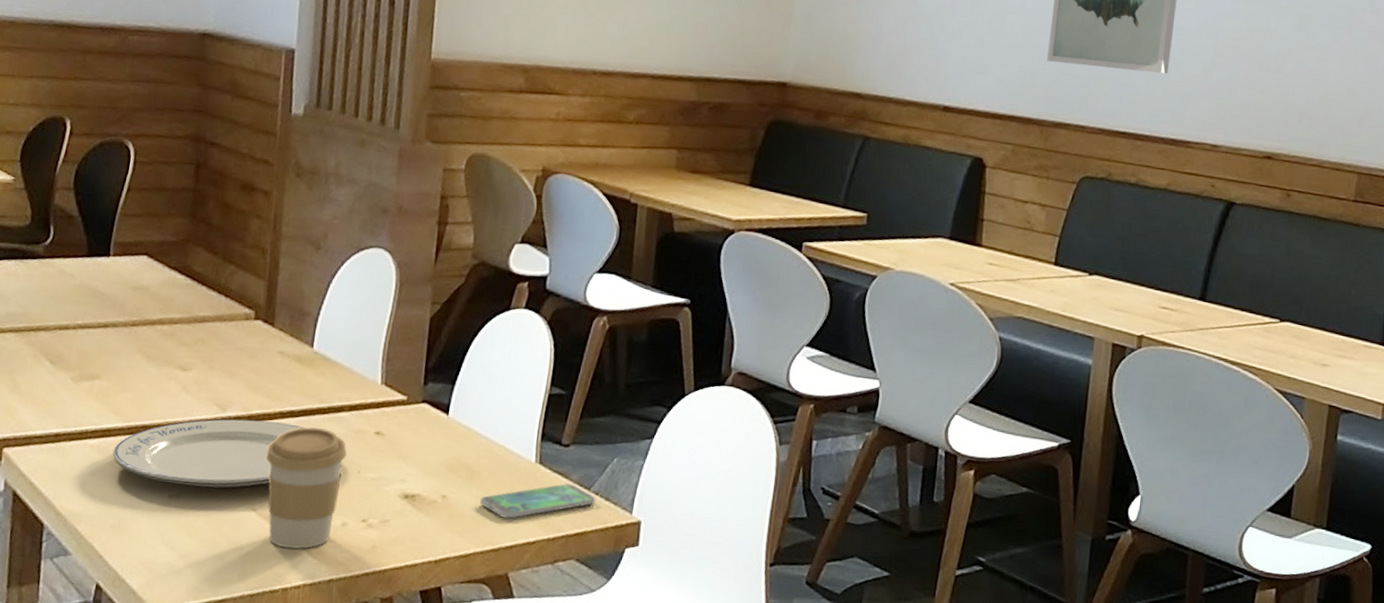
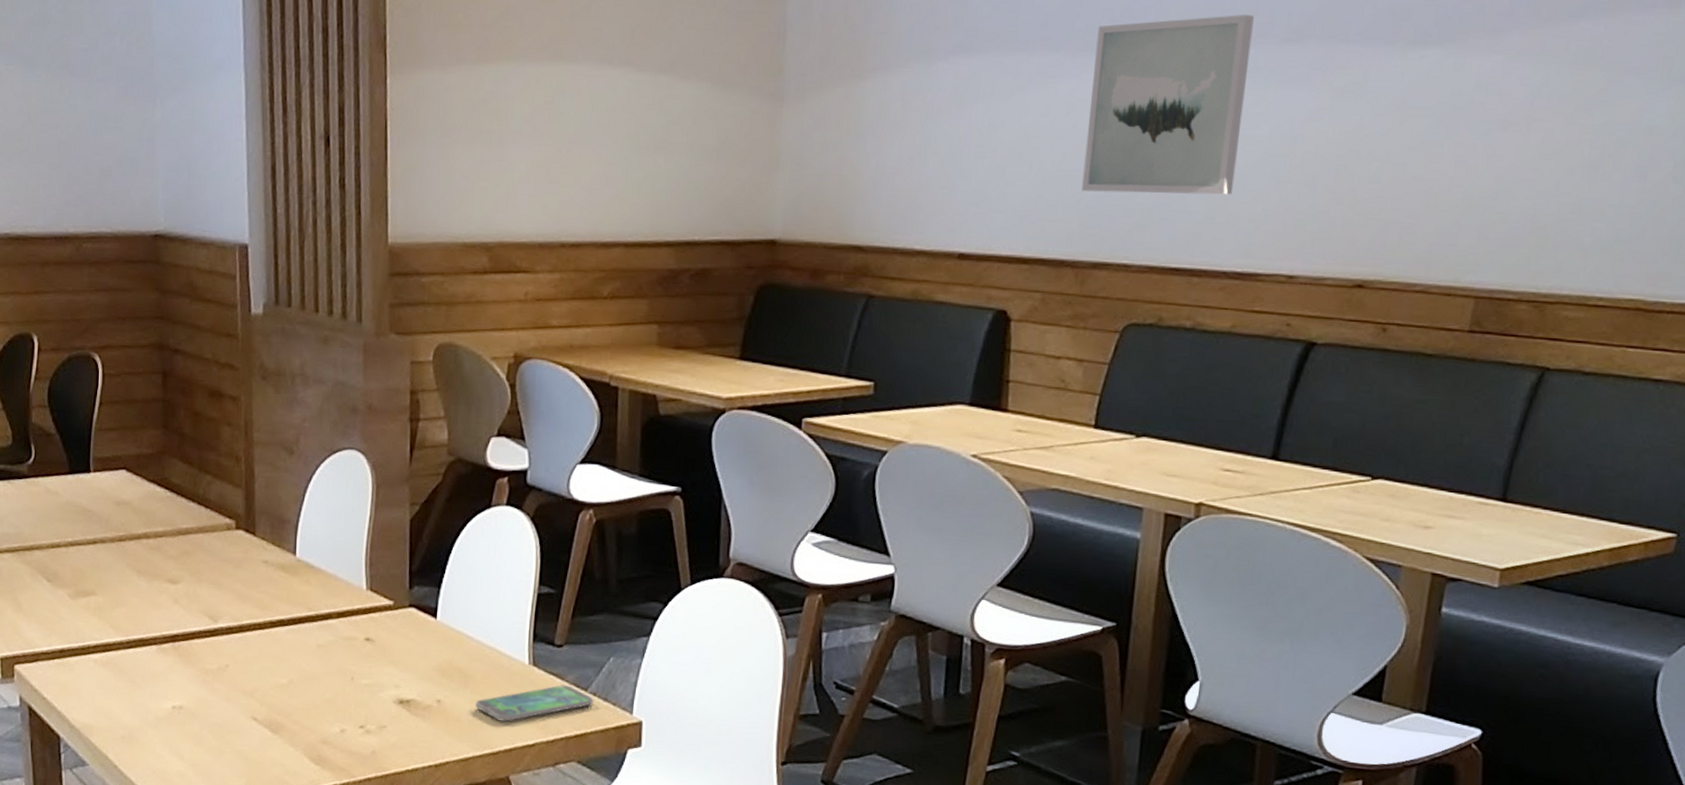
plate: present [112,419,305,489] -> none [115,629,296,698]
coffee cup: present [266,427,347,549] -> none [260,635,339,756]

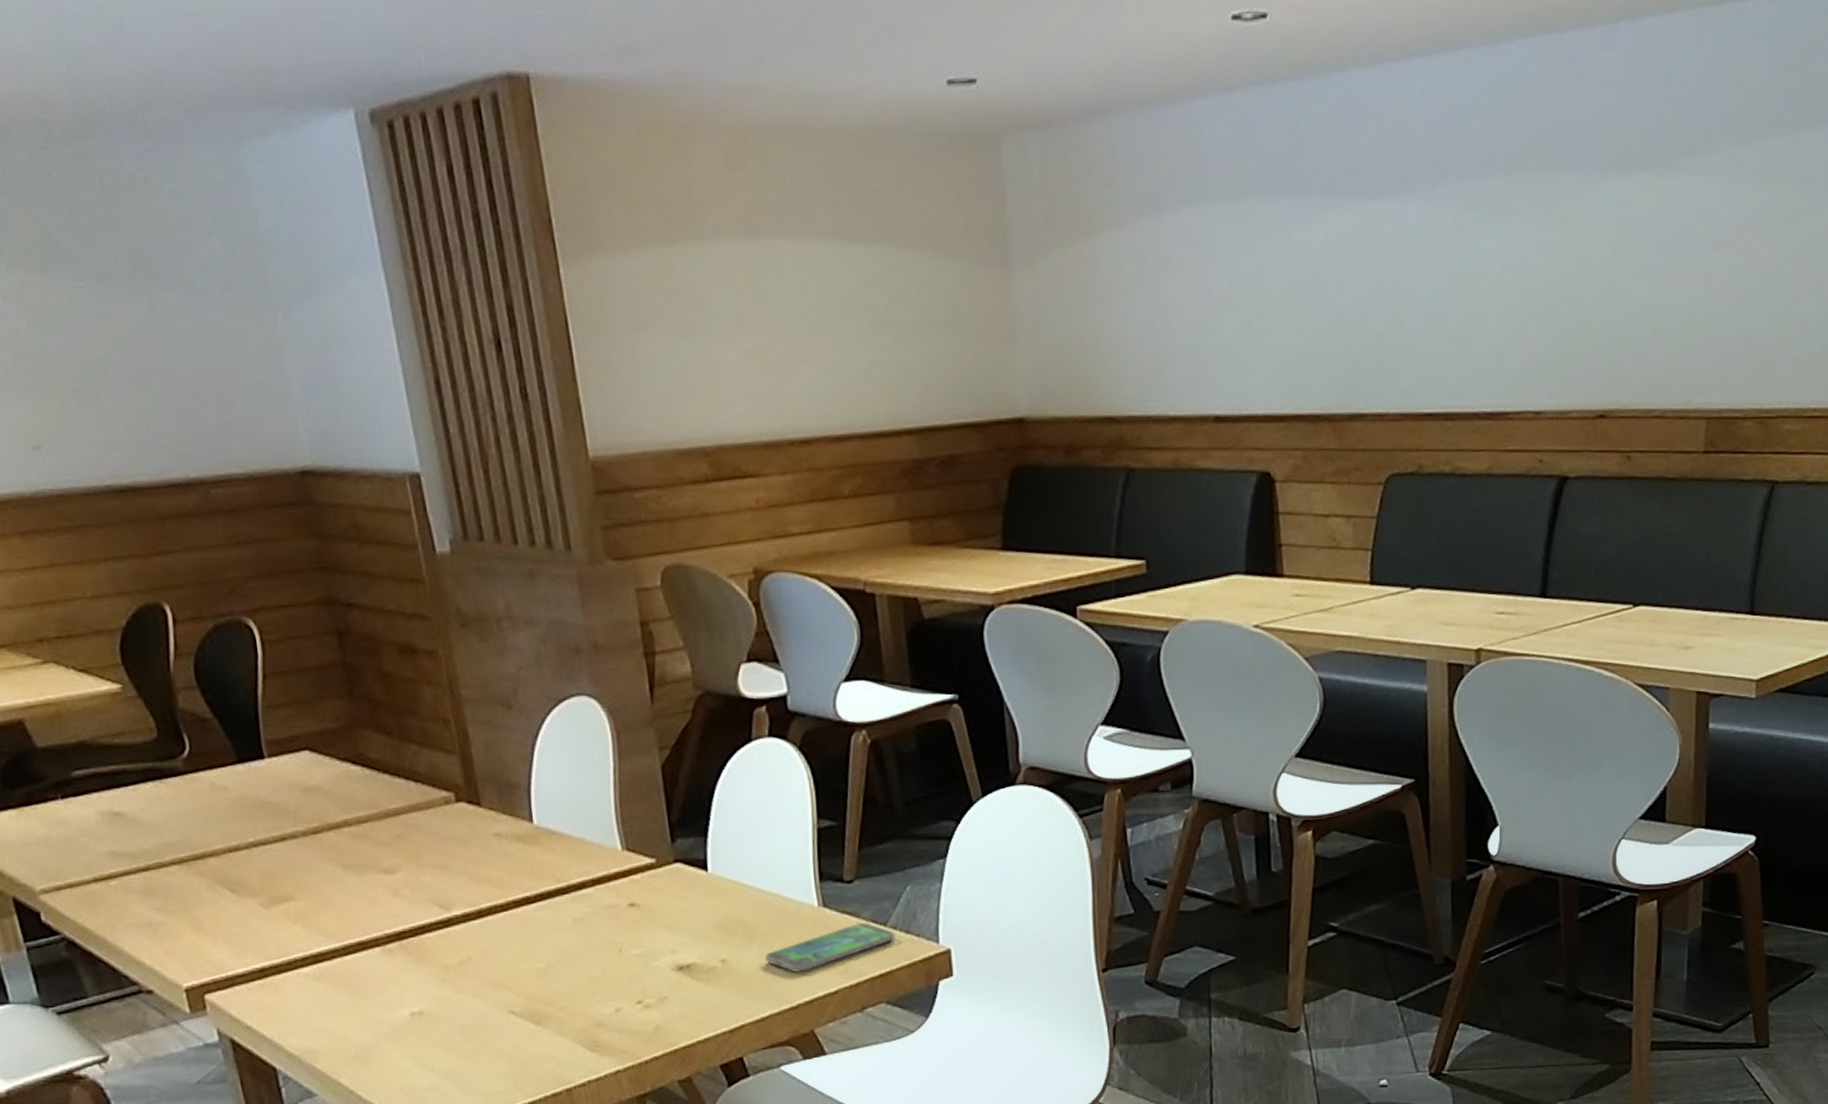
wall art: present [1082,15,1254,195] -> none [1325,148,1475,341]

